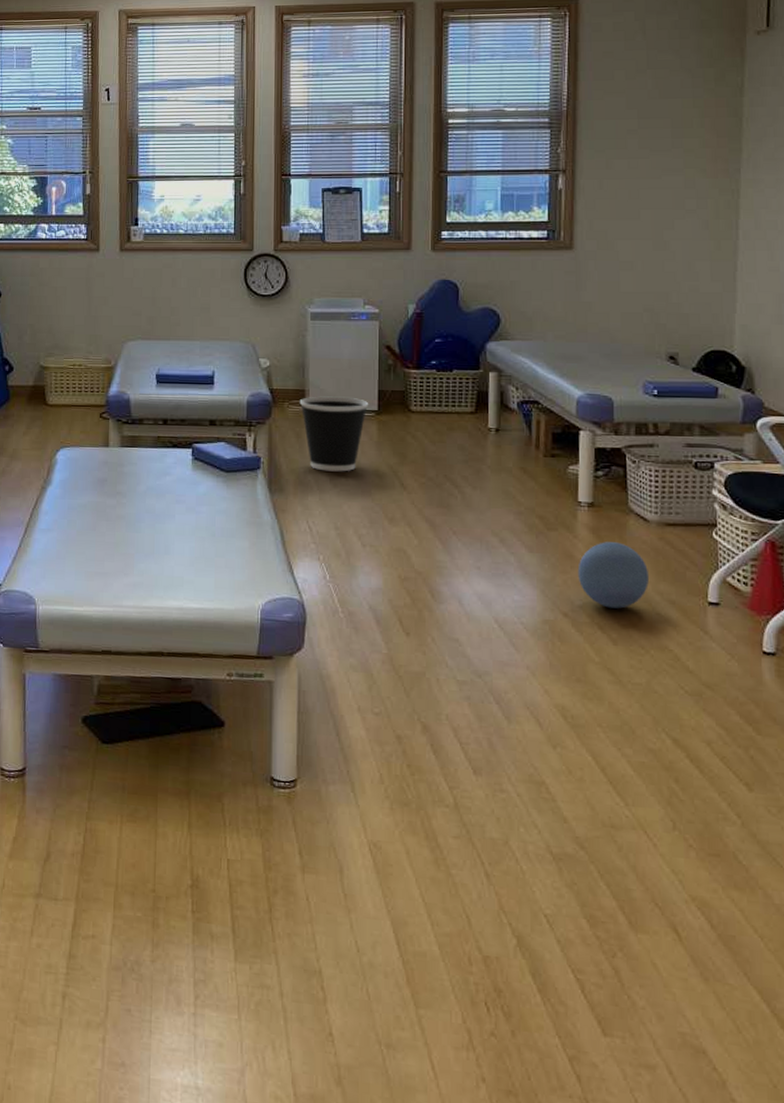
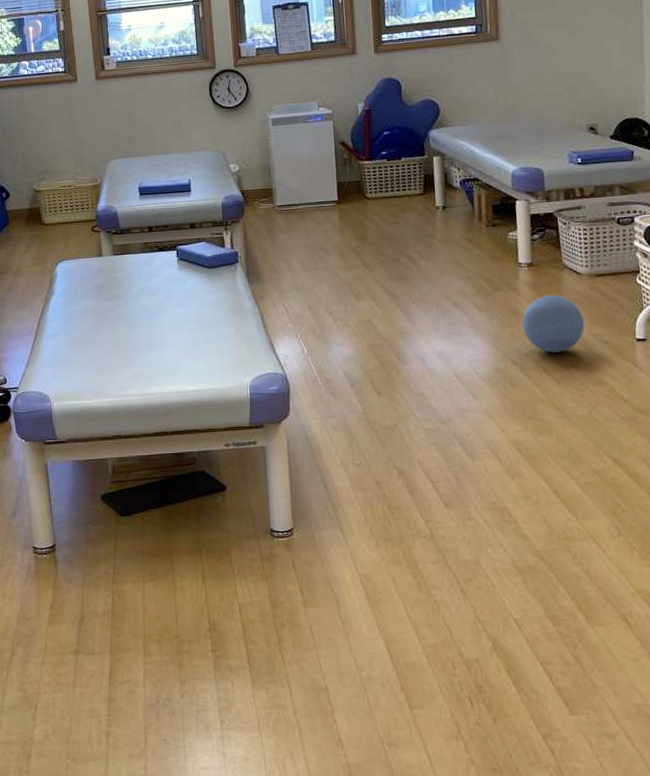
wastebasket: present [299,396,369,472] -> none [268,191,330,259]

